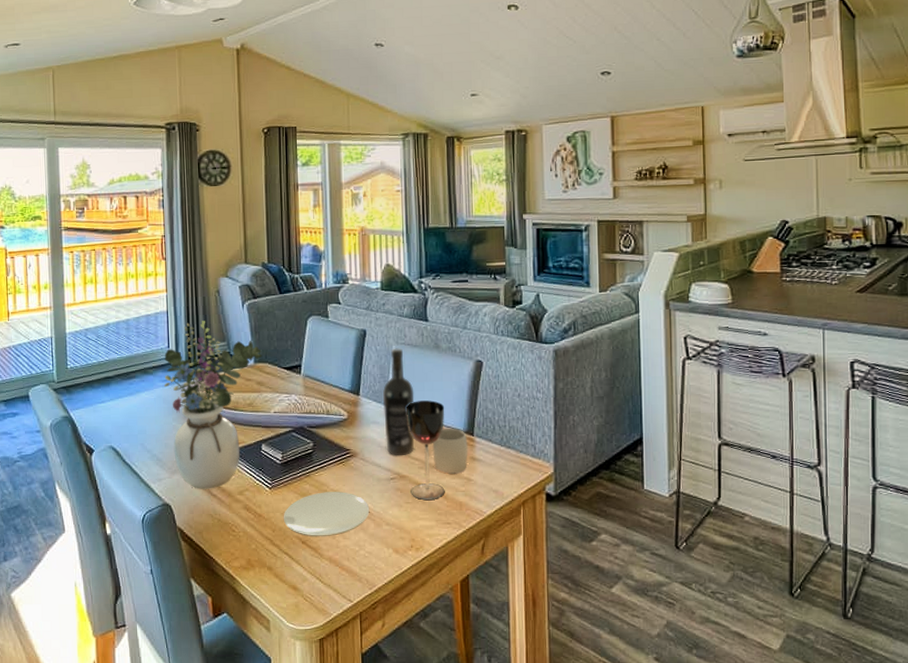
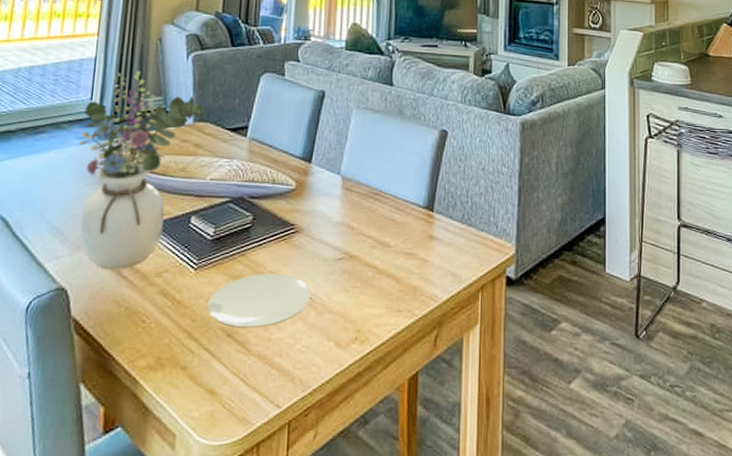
wine bottle: present [382,348,415,456] -> none [336,113,373,233]
wineglass: present [407,400,445,500] -> none [360,171,405,283]
mug: present [432,428,468,474] -> none [387,202,427,254]

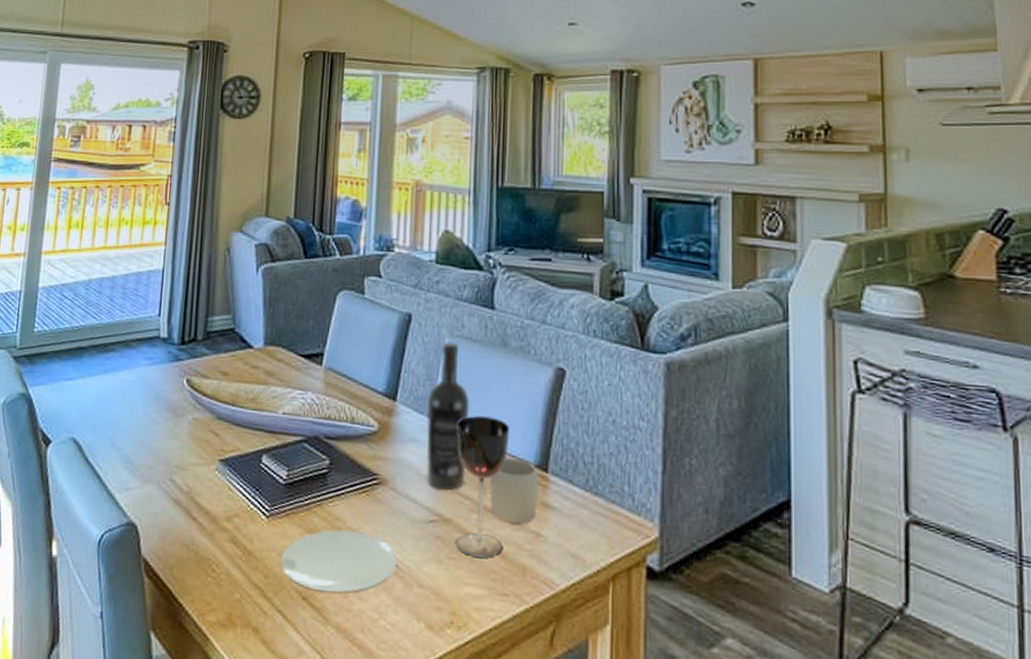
bouquet: present [80,71,204,270] -> none [148,285,275,509]
wine bottle: none [336,113,373,233] -> present [426,341,470,492]
wineglass: none [360,171,405,283] -> present [455,416,510,558]
mug: none [387,202,427,254] -> present [489,457,539,524]

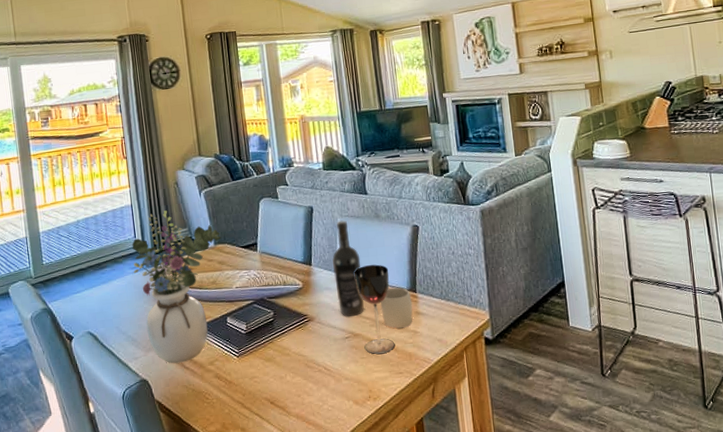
bouquet: none [148,285,275,509] -> present [132,210,221,364]
plate: present [280,529,398,595] -> none [251,353,330,398]

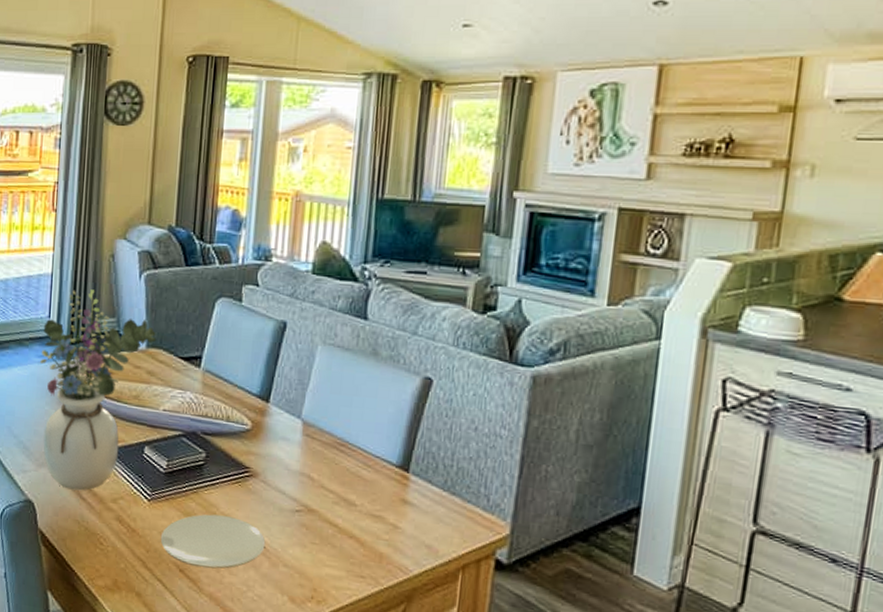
plate: none [251,353,330,398] -> present [160,514,266,570]
wine bottle: present [332,220,365,317] -> none [294,349,339,486]
wineglass: present [355,264,395,354] -> none [319,418,376,545]
mug: present [380,287,413,329] -> none [352,457,400,517]

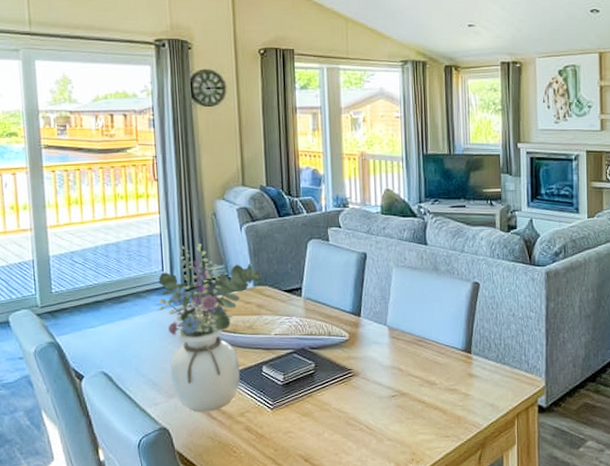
plate: present [160,514,266,570] -> none [285,410,372,455]

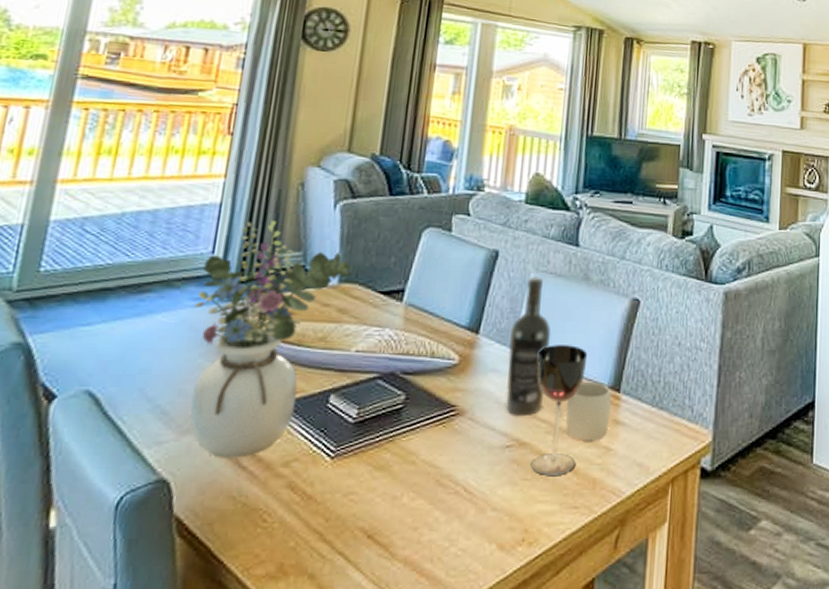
wine bottle: none [383,271,415,374] -> present [505,276,552,417]
wineglass: none [407,321,444,415] -> present [530,345,588,475]
mug: none [432,346,466,390] -> present [565,381,612,441]

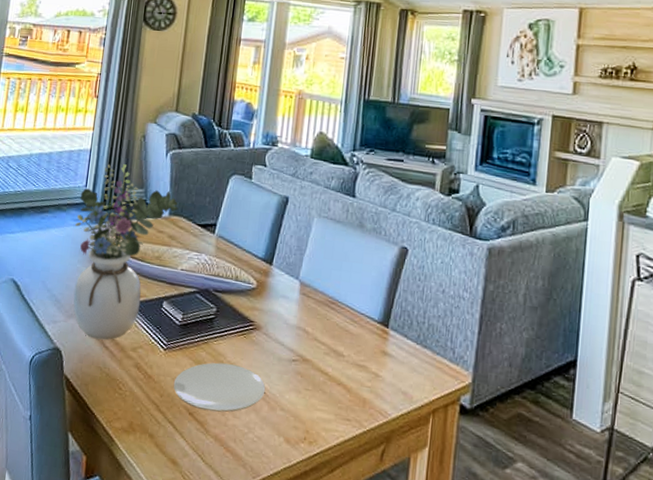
plate: none [344,464,472,529] -> present [173,362,266,413]
wine bottle: present [505,276,552,417] -> none [292,221,331,338]
wineglass: present [530,345,588,475] -> none [311,280,361,391]
mug: present [565,381,612,441] -> none [341,314,381,367]

